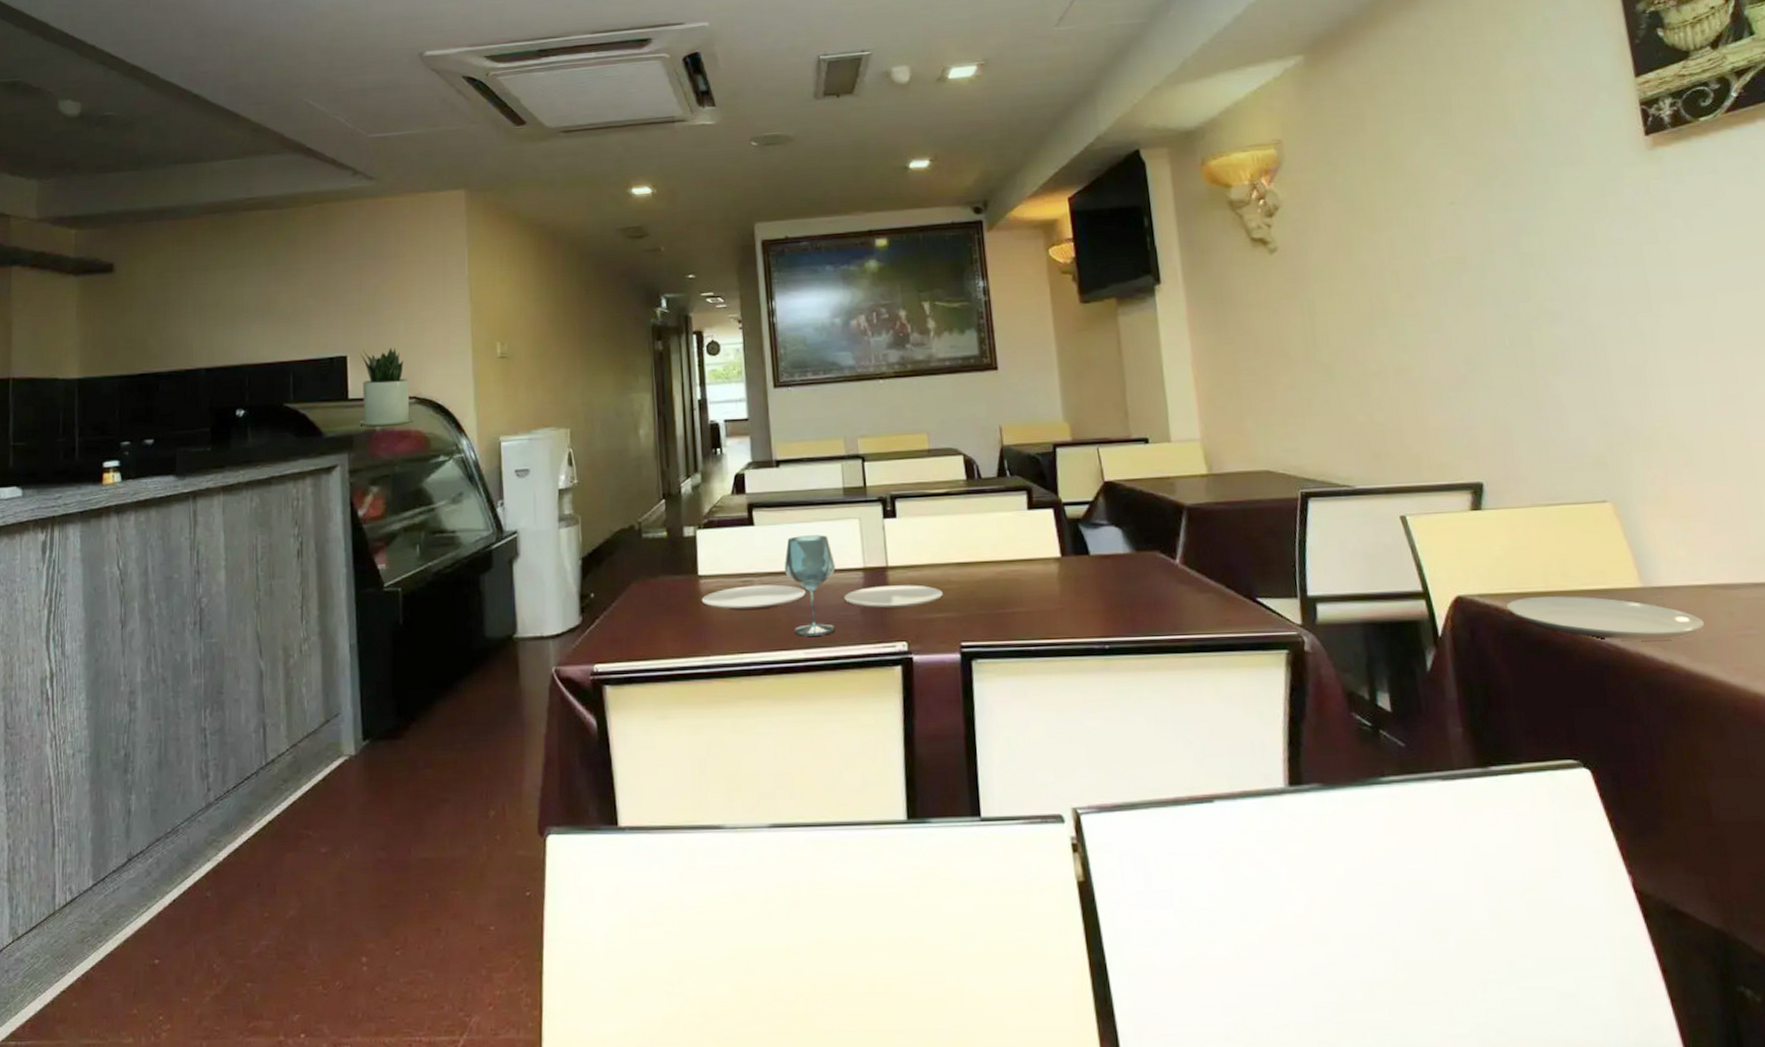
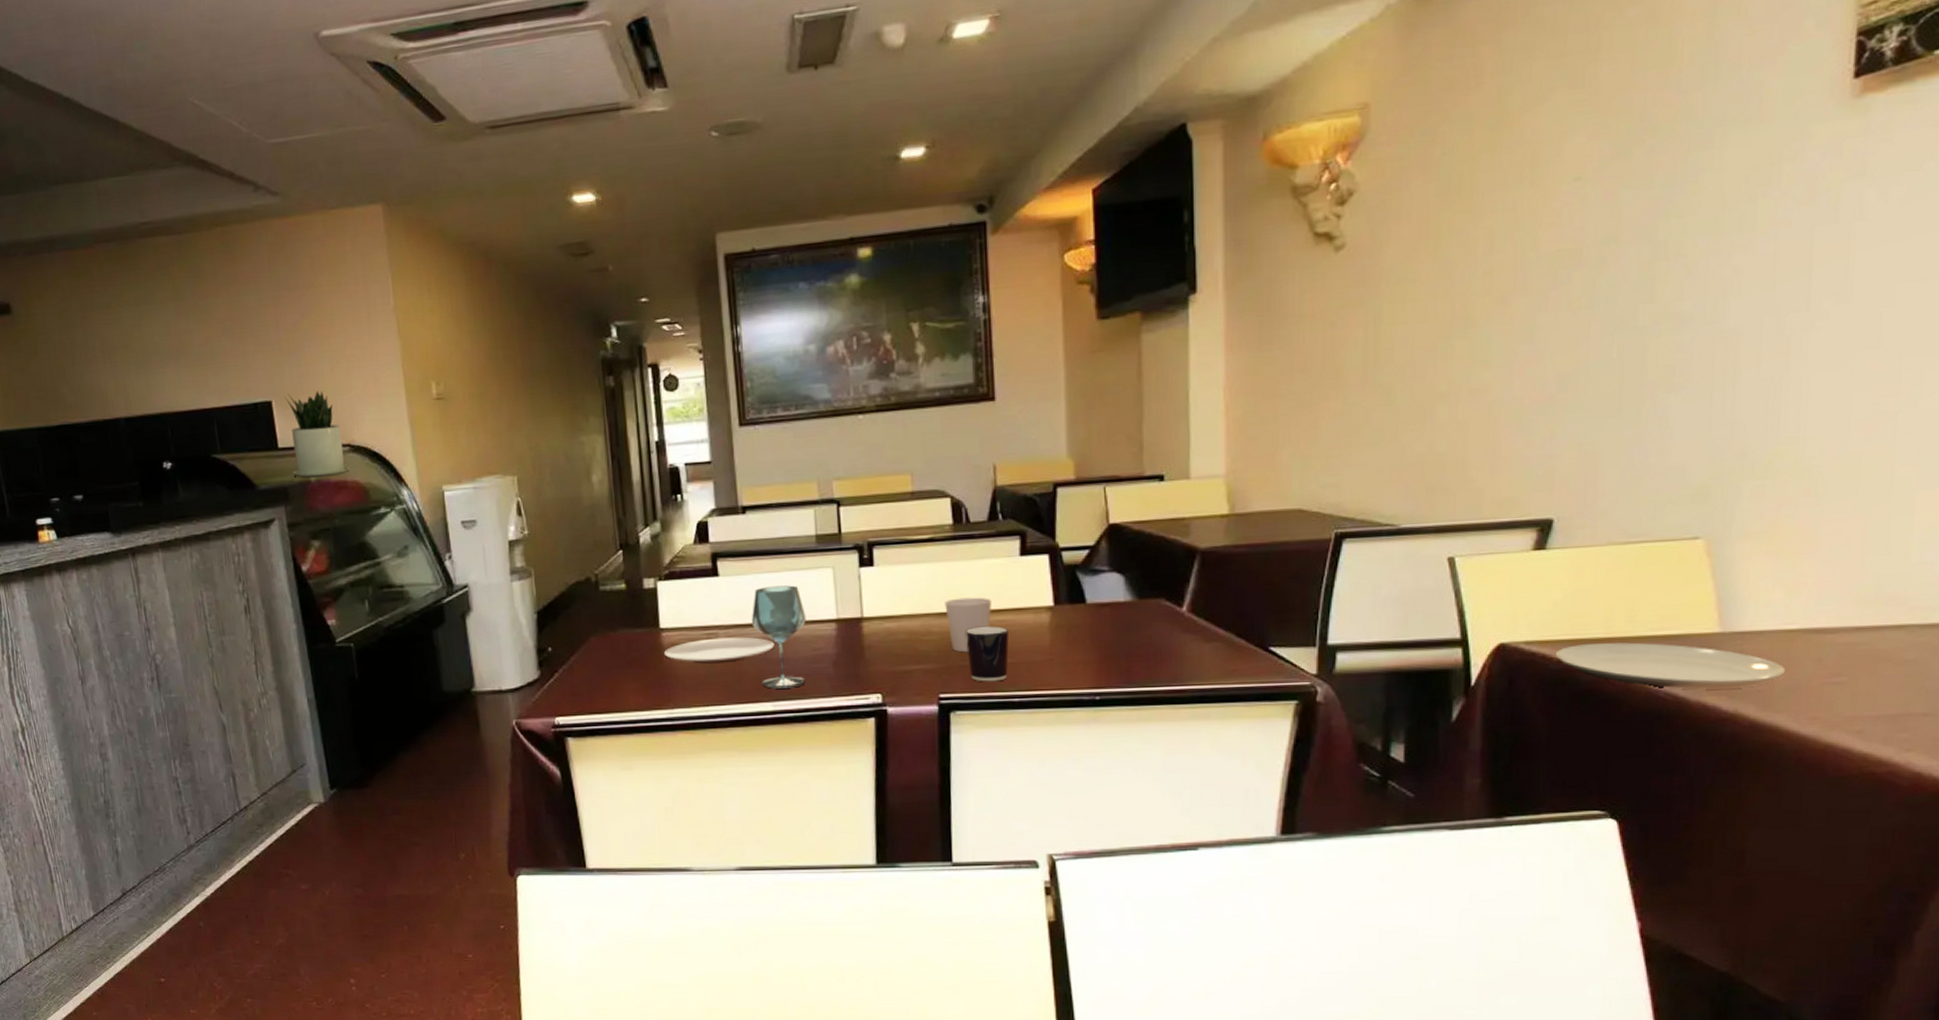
plate: present [844,585,943,609] -> none [815,636,922,661]
dixie cup: none [962,548,1005,602] -> present [944,597,991,653]
mug: none [981,576,1024,631] -> present [964,626,1010,682]

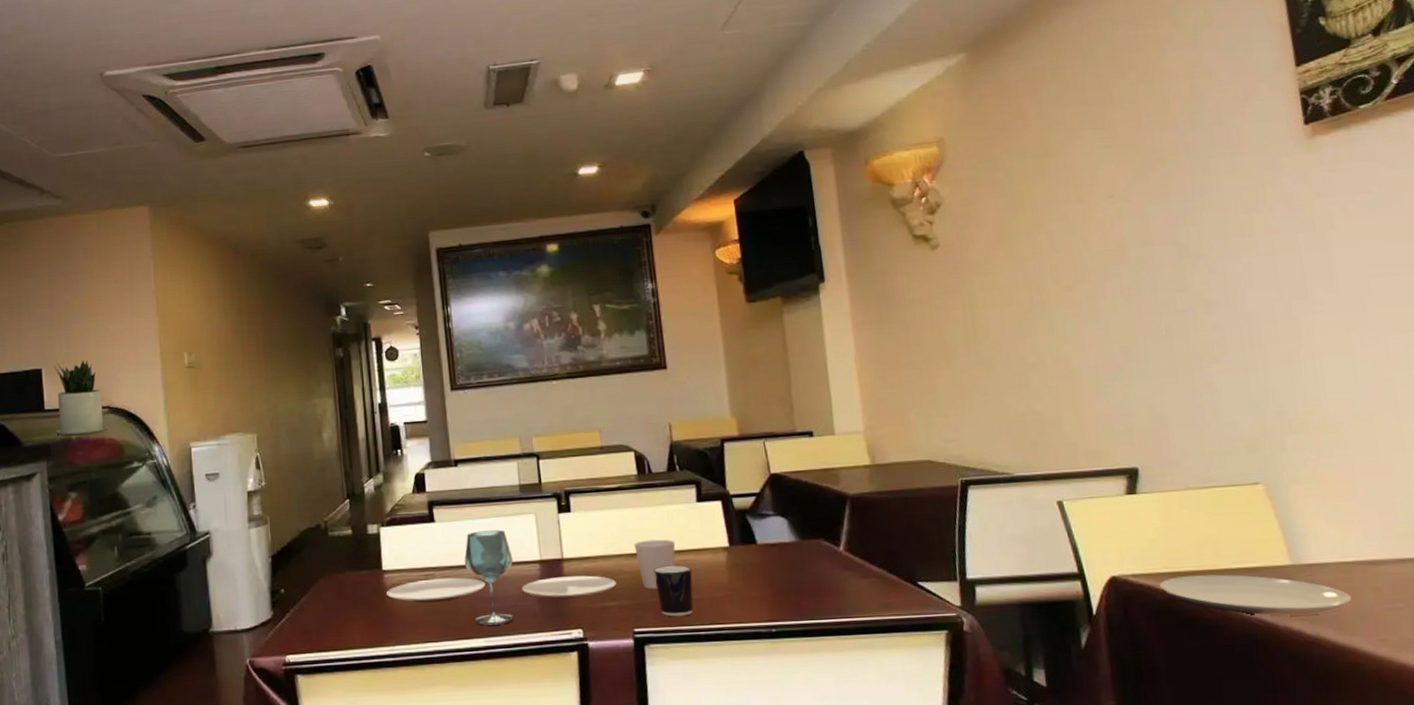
plate: none [815,636,922,661] -> present [521,575,616,599]

